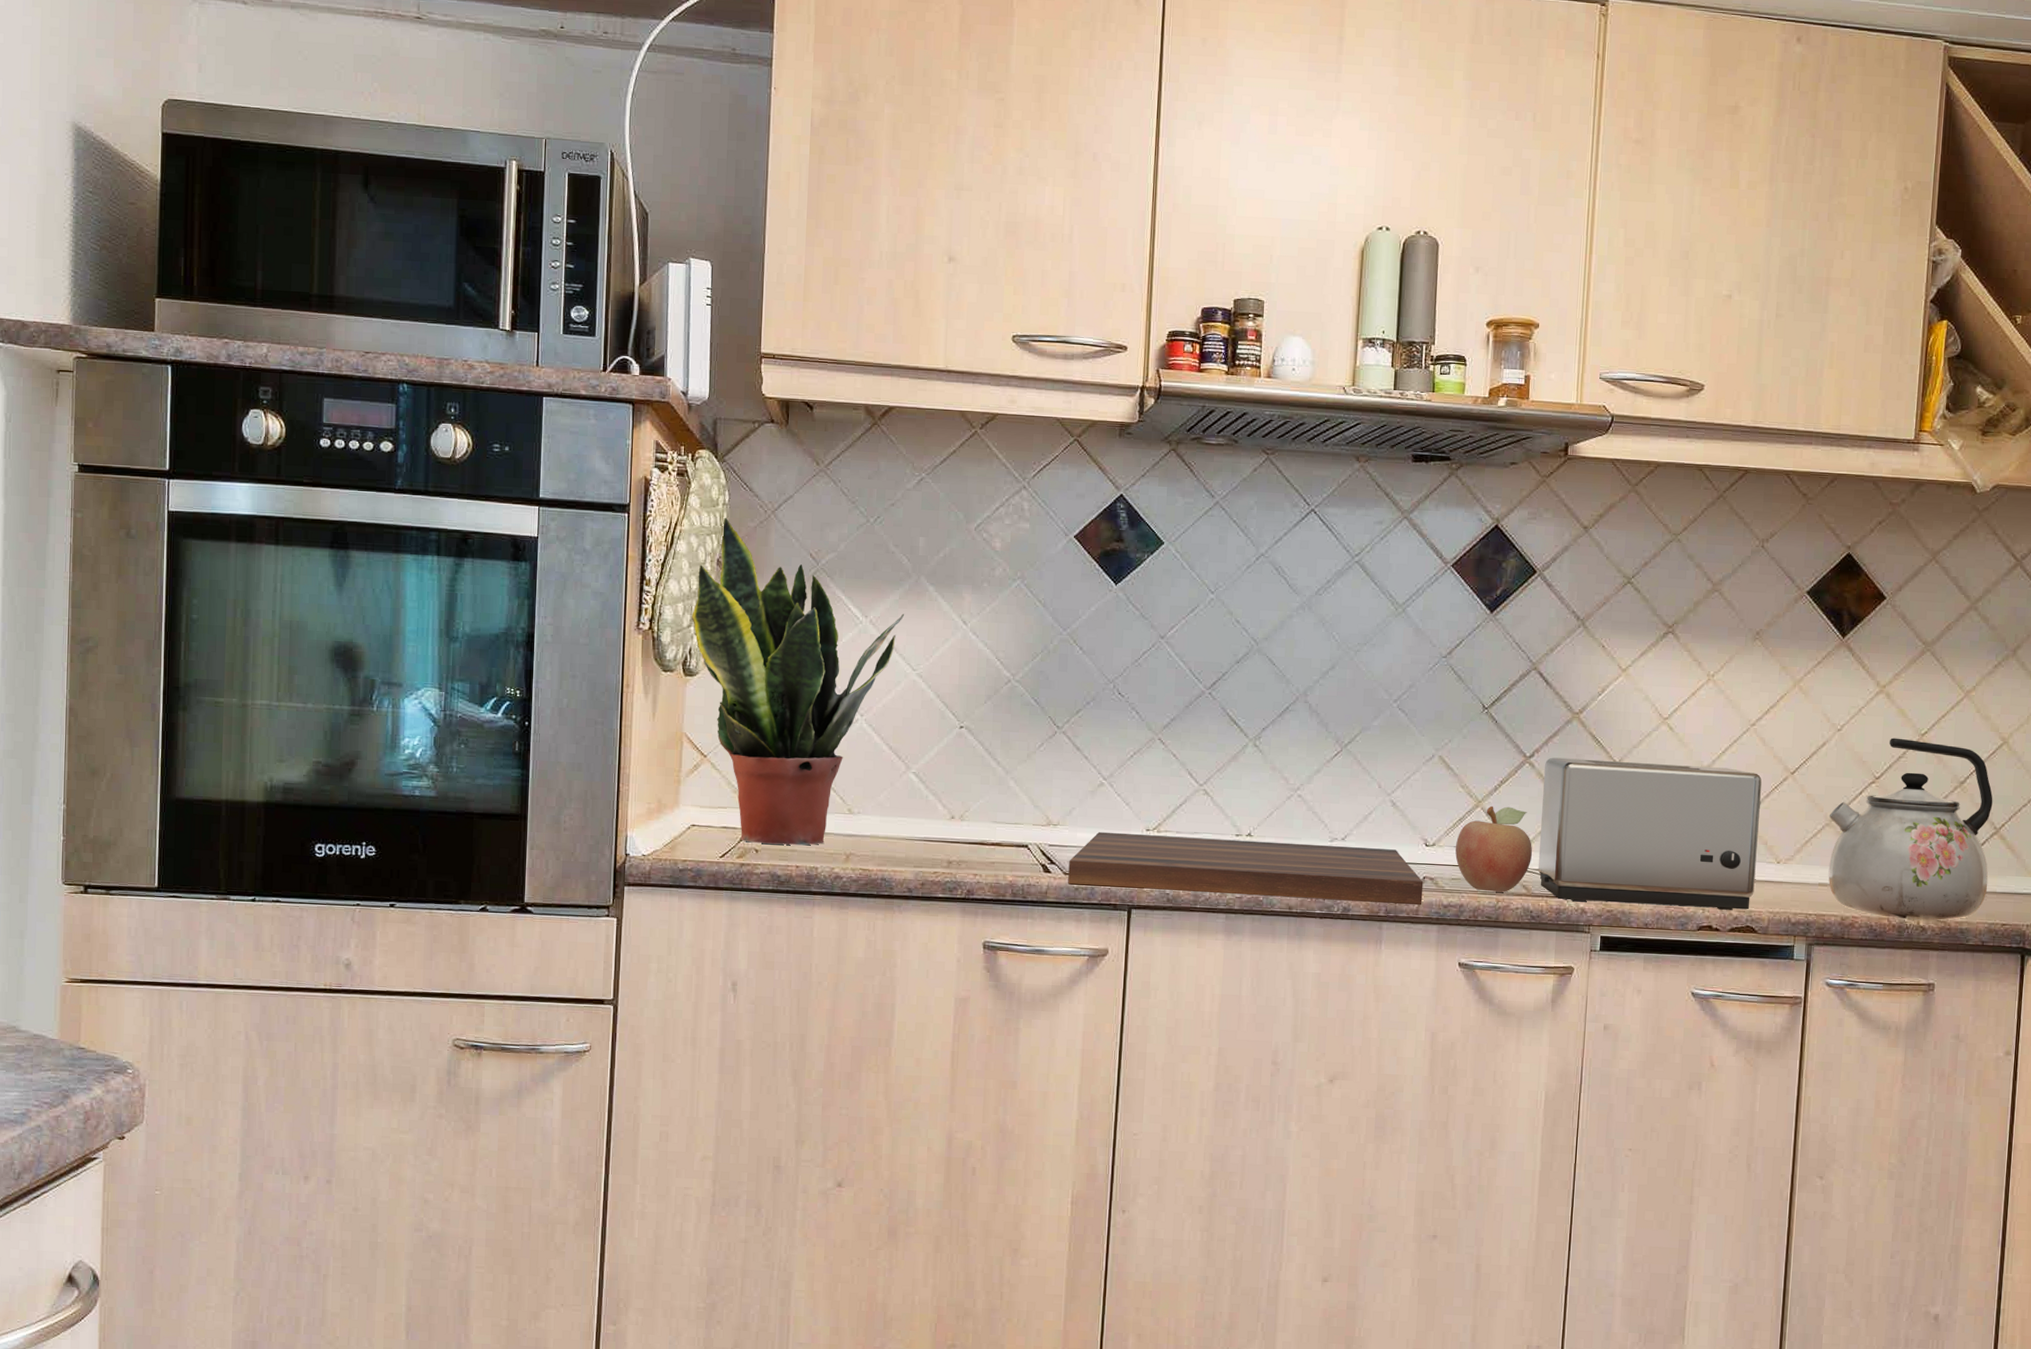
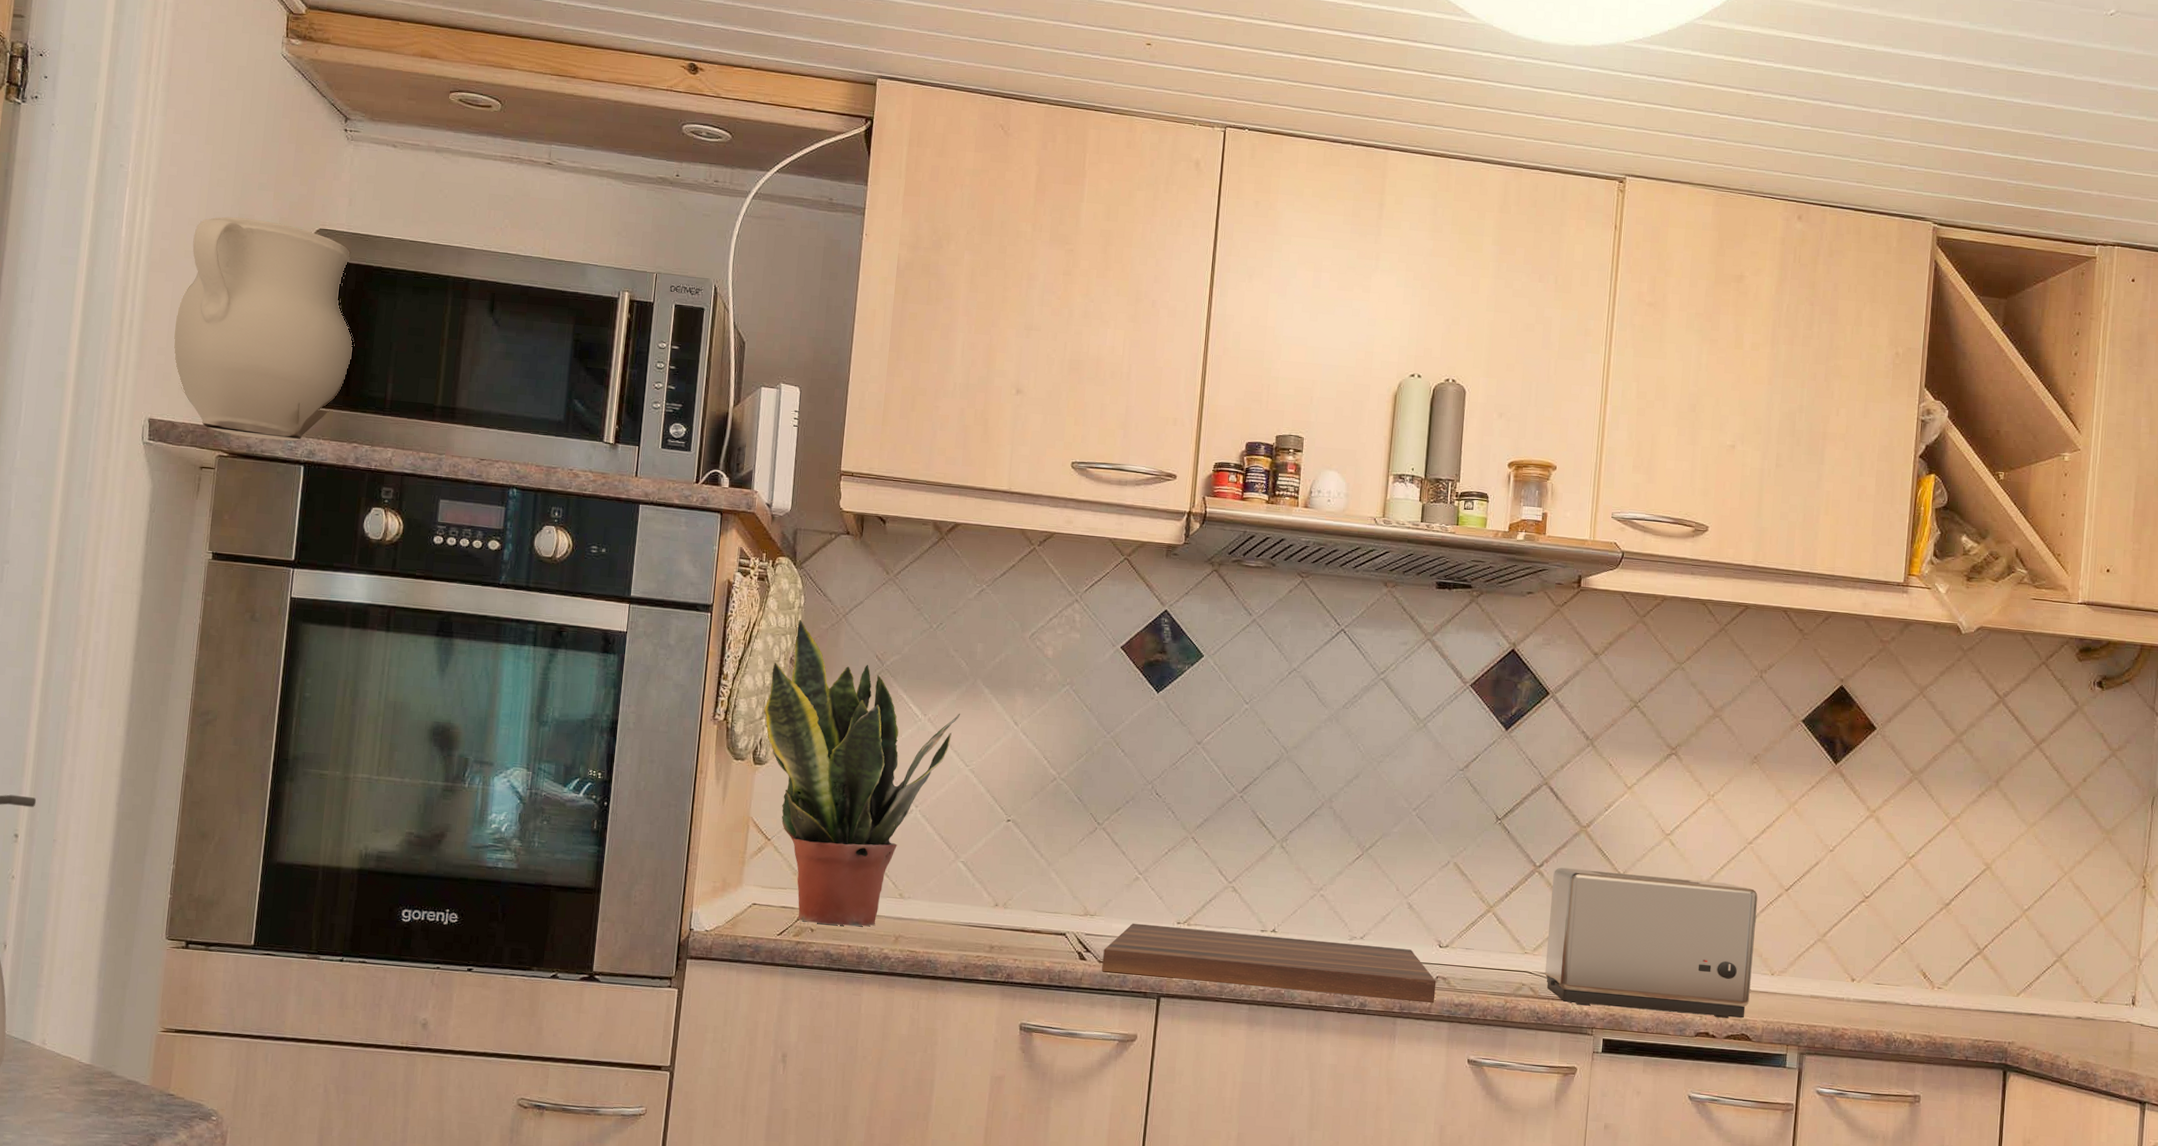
ceramic jug: none [16,88,217,339] -> present [174,216,355,441]
fruit: present [1455,805,1532,892] -> none [1467,911,1540,994]
kettle: present [1828,737,1993,921] -> none [1819,859,1977,1035]

